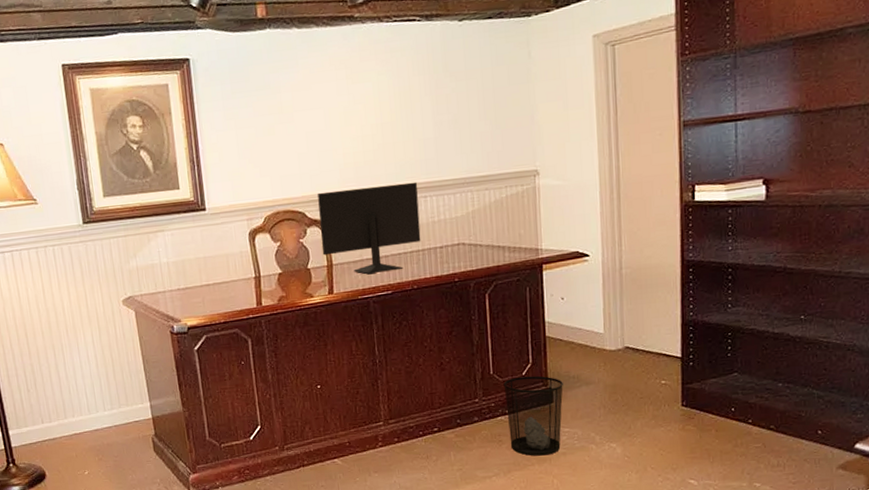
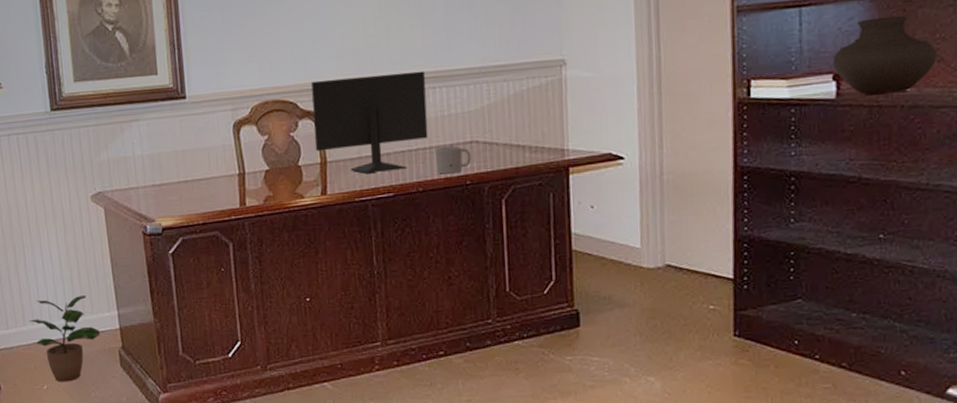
potted plant: none [70,389,135,468] -> present [29,294,100,382]
mug: none [427,248,459,274] -> present [435,146,471,175]
waste bin: present [503,375,563,456] -> none [521,295,592,388]
vase: none [762,127,848,197] -> present [832,15,937,95]

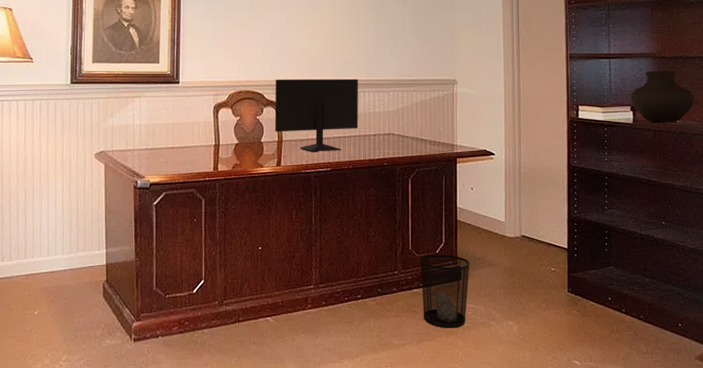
potted plant: present [29,294,100,382] -> none [30,234,89,309]
mug: present [435,146,471,175] -> none [363,136,388,158]
waste bin: none [521,295,592,388] -> present [420,254,470,328]

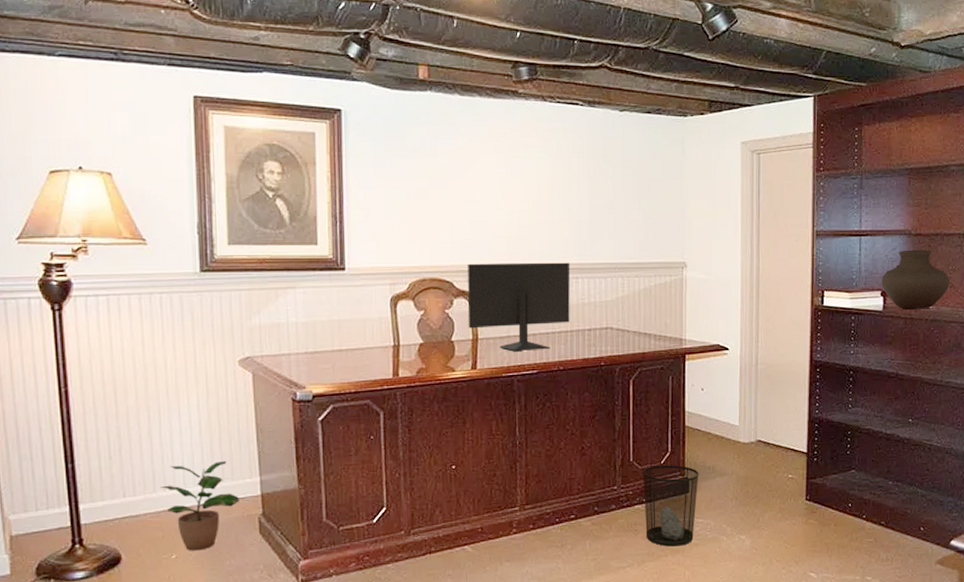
potted plant: none [30,234,89,309] -> present [160,460,239,551]

